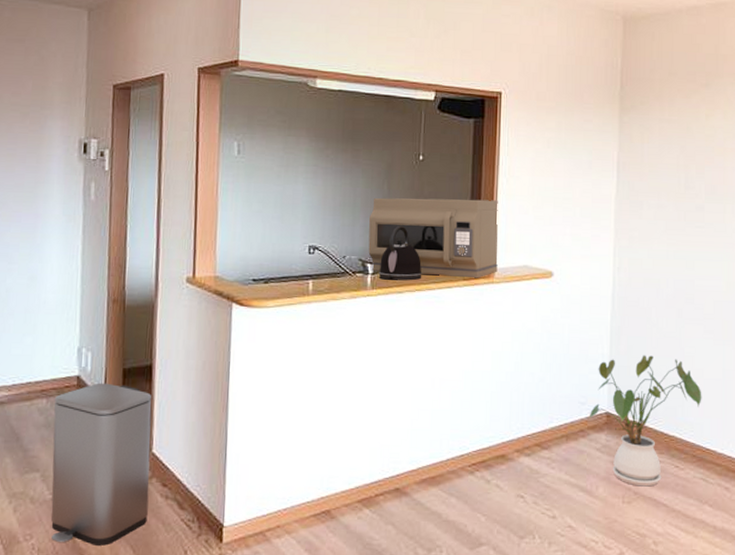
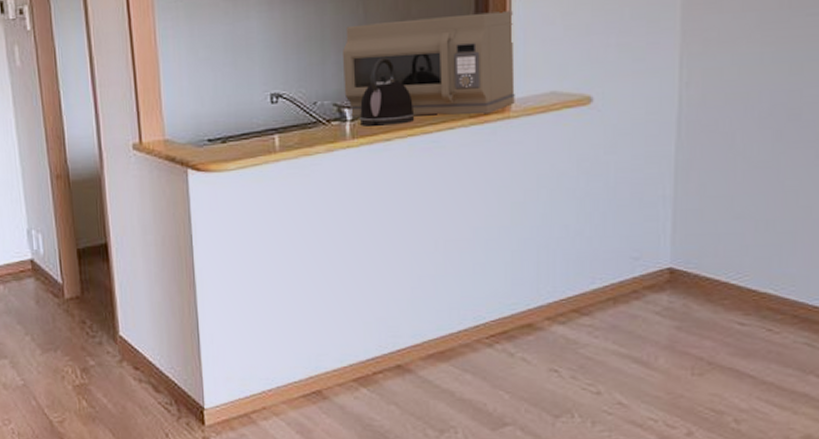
pedal bin: present [51,383,152,546] -> none [11,265,123,429]
house plant: present [589,355,702,487] -> none [644,193,810,355]

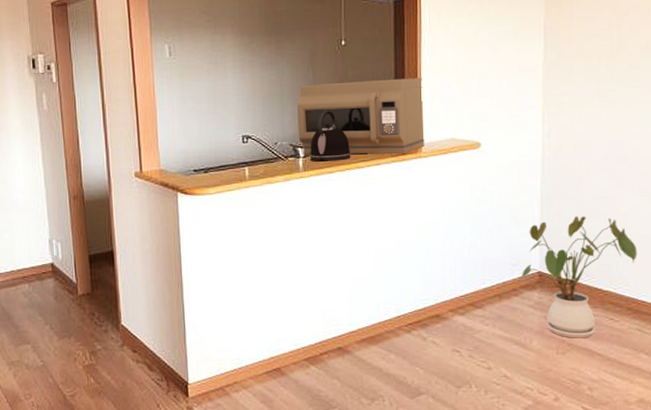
house plant: none [644,193,810,355] -> present [521,216,637,338]

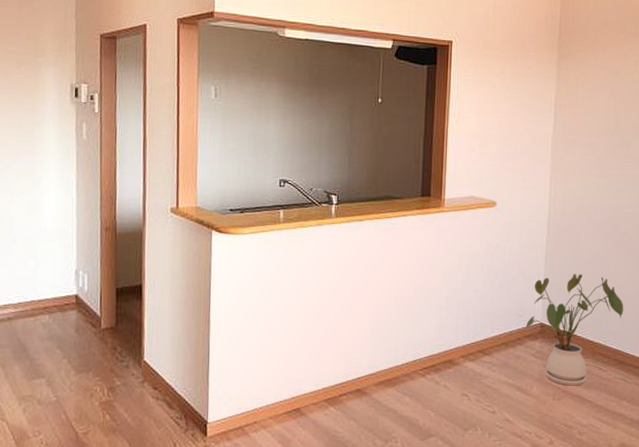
microwave: present [297,77,425,155] -> none [332,136,448,208]
kettle: present [309,109,351,162] -> none [342,161,381,210]

